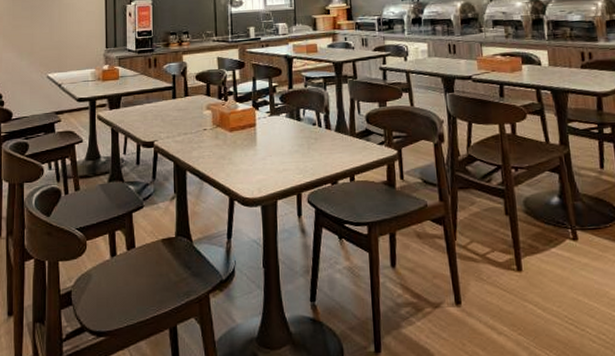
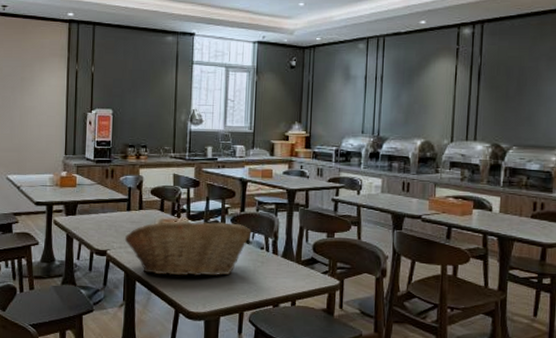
fruit basket: none [171,101,302,162] -> present [124,220,252,277]

